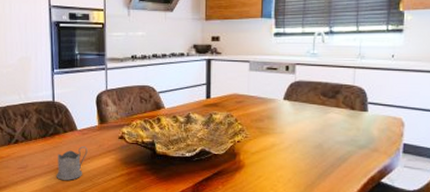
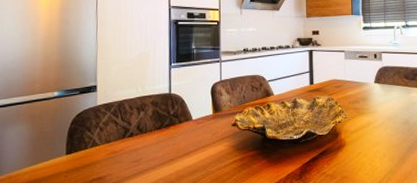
tea glass holder: present [56,146,88,180] -> none [170,135,202,171]

